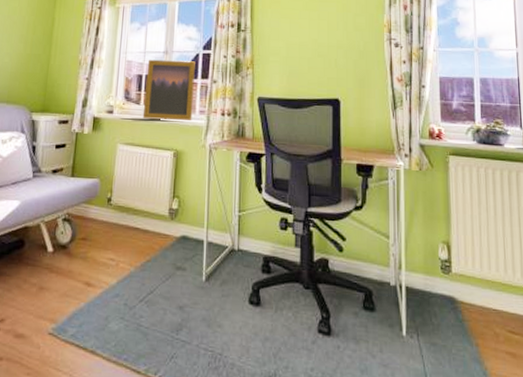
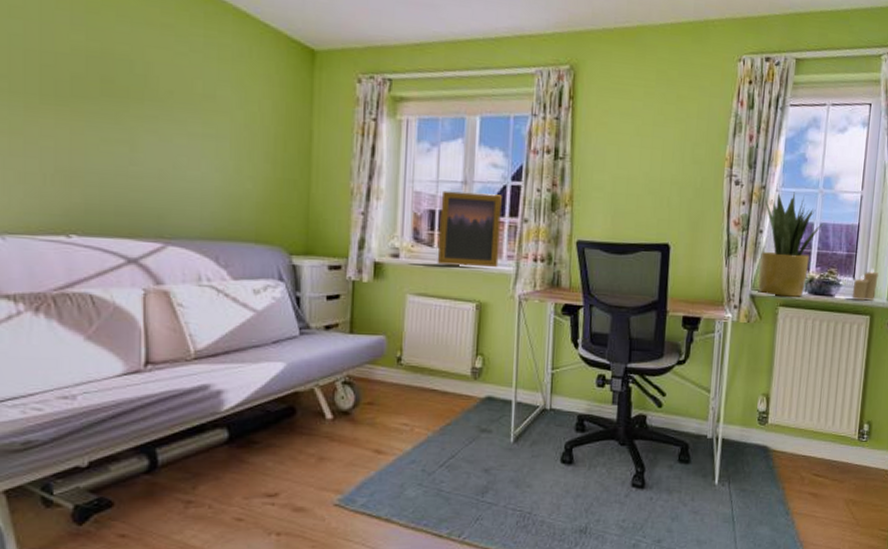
planter: none [423,51,483,146] -> present [758,192,823,297]

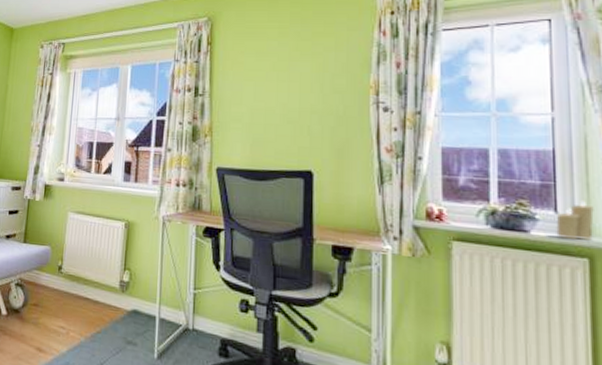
picture frame: present [437,190,502,268] -> none [93,126,148,192]
planter: present [758,192,823,297] -> none [420,116,502,231]

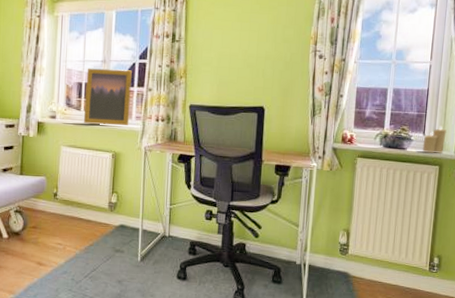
picture frame: none [93,126,148,192] -> present [83,68,132,126]

